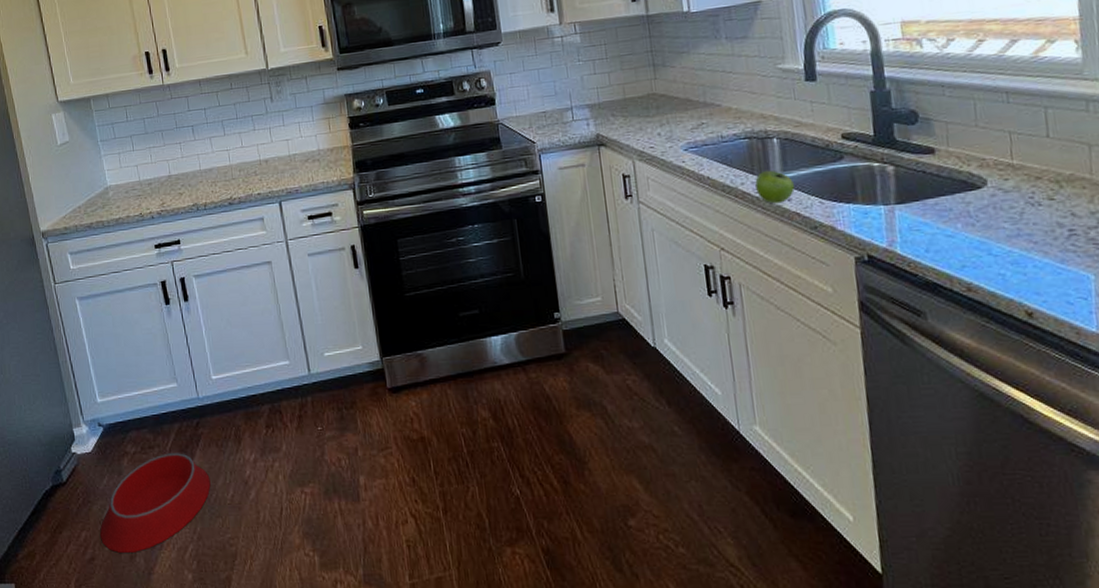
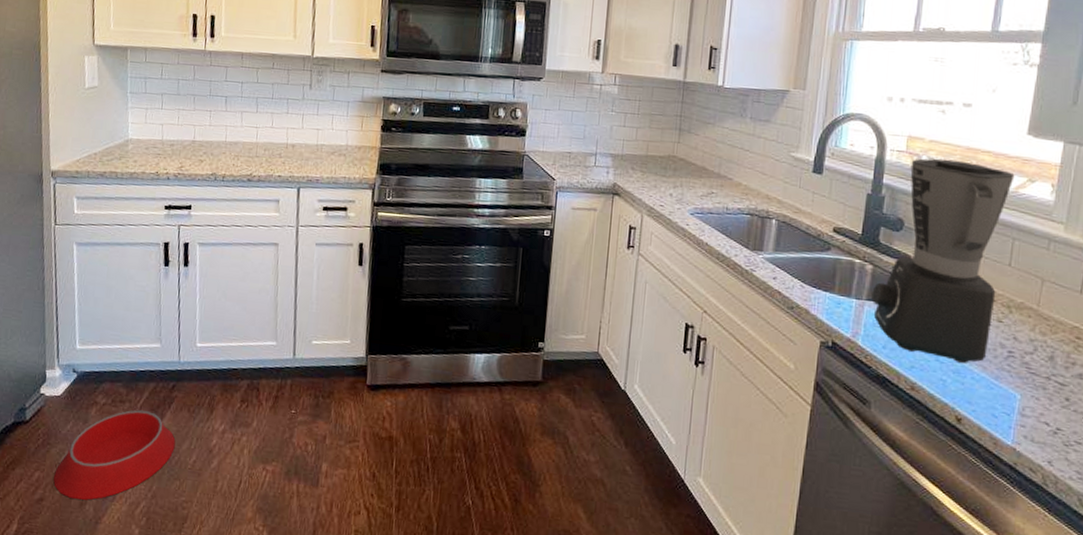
fruit: present [755,170,795,204] -> none [747,247,782,280]
blender: none [899,35,1045,252] -> present [871,158,1015,363]

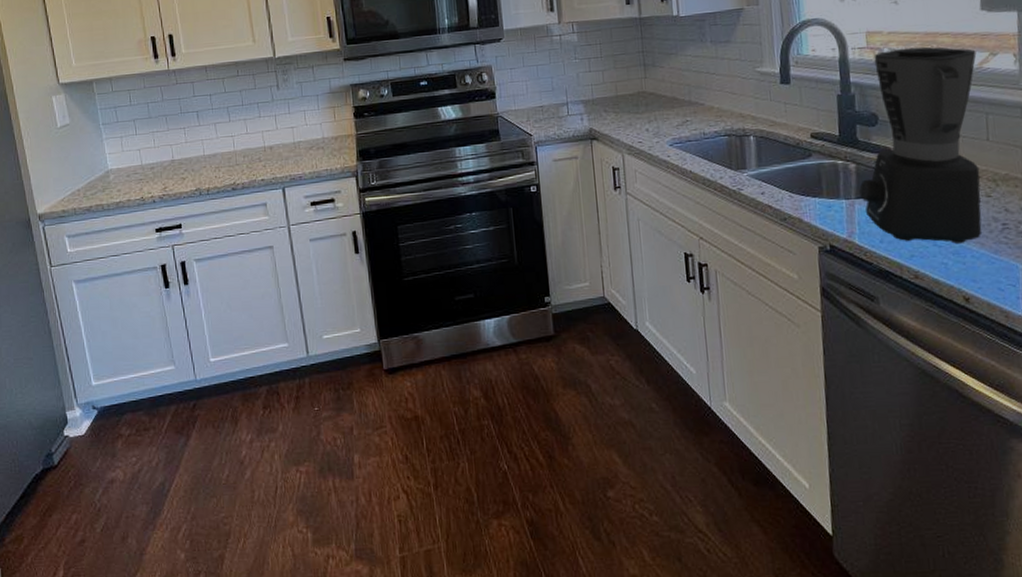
pet bowl: present [54,410,176,500] -> none [91,434,206,534]

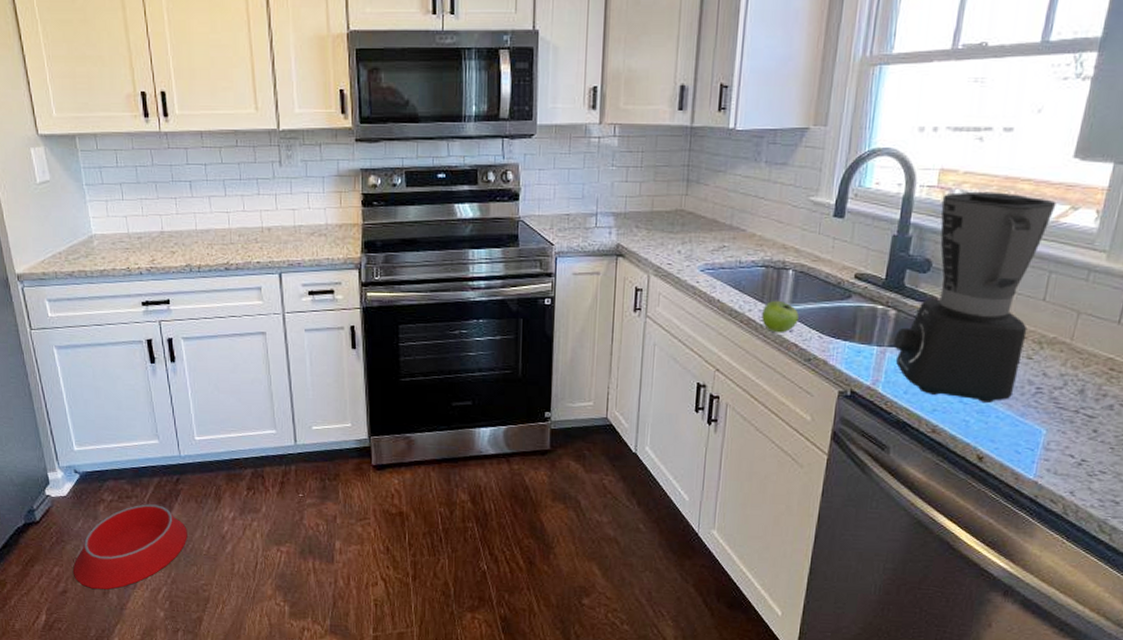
pet bowl: none [91,434,206,534] -> present [73,504,188,589]
fruit: none [732,165,768,197] -> present [762,300,799,333]

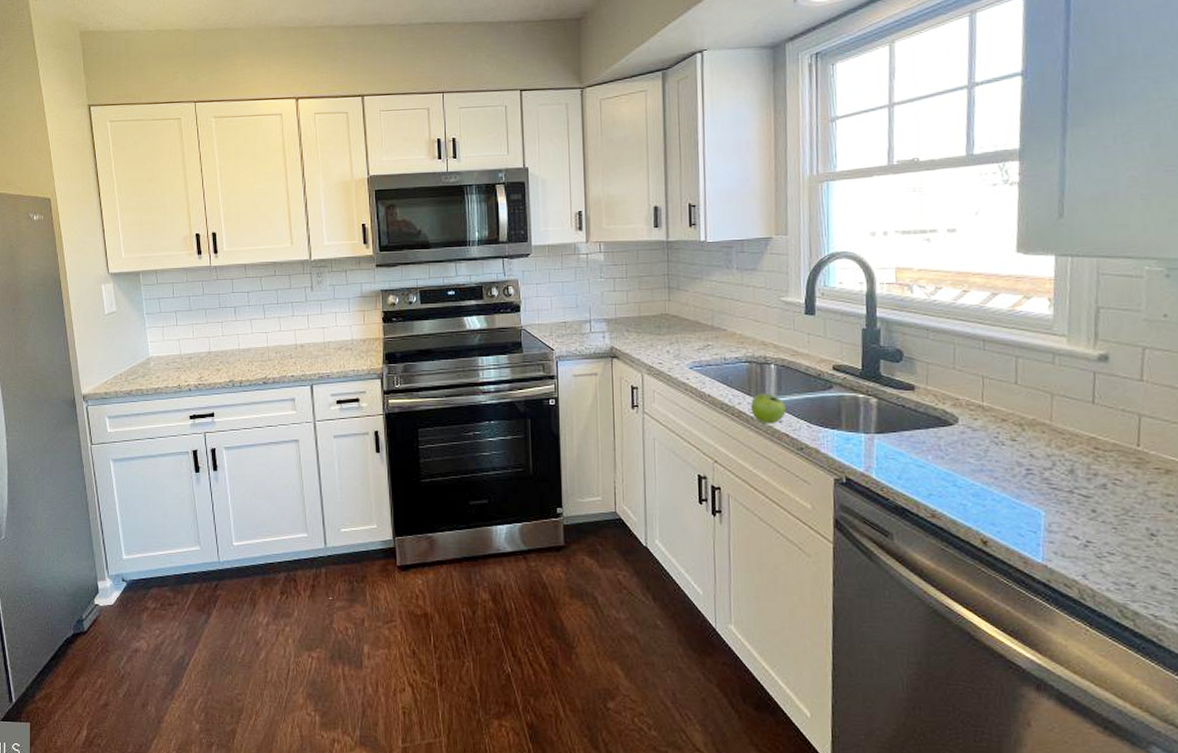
pet bowl: present [73,504,188,589] -> none [116,611,224,701]
blender: present [893,191,1057,403] -> none [879,285,1009,485]

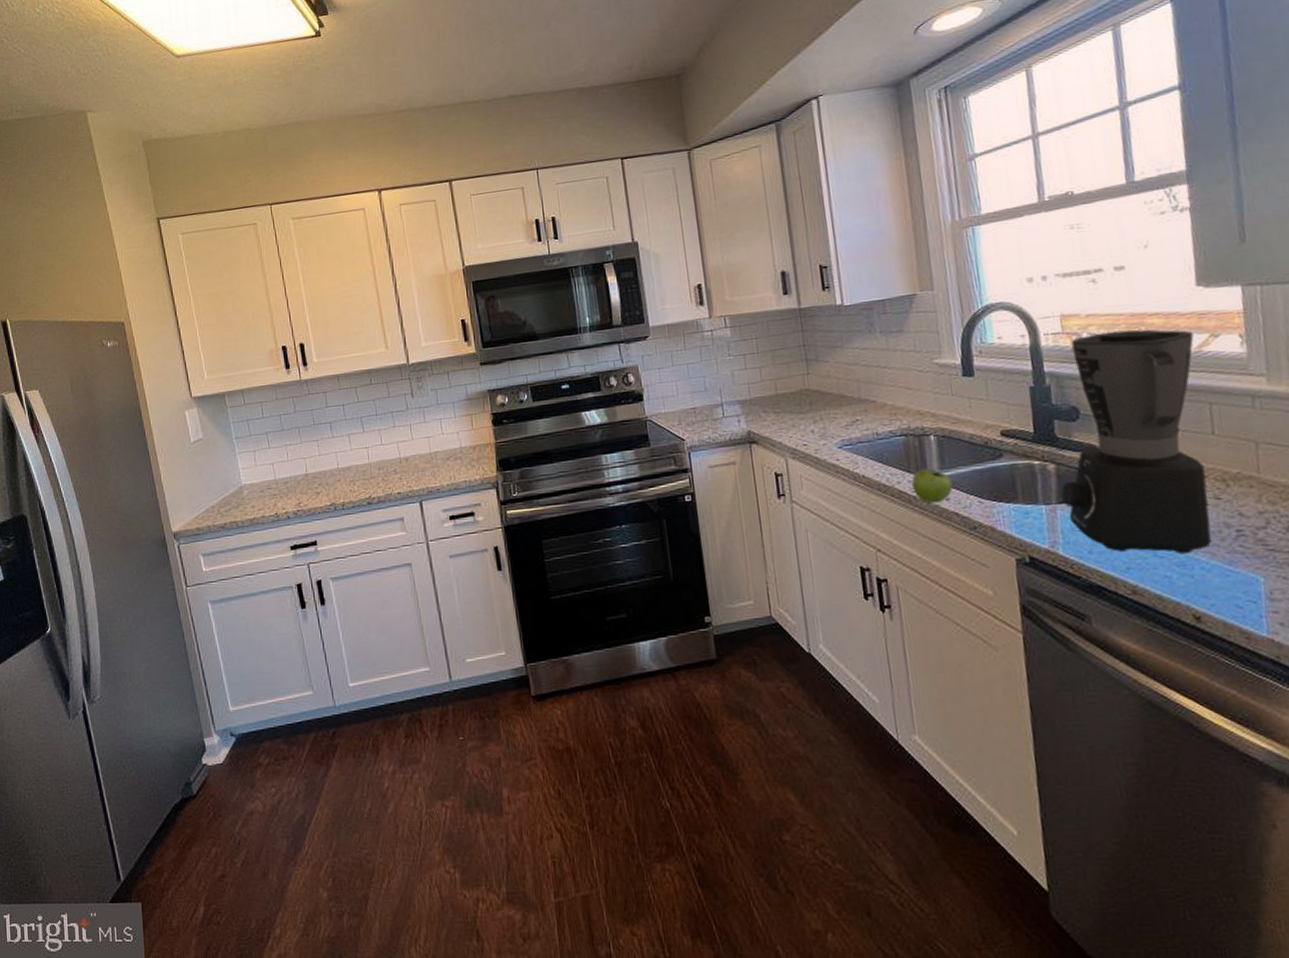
blender: none [879,285,1009,485] -> present [1061,329,1212,554]

